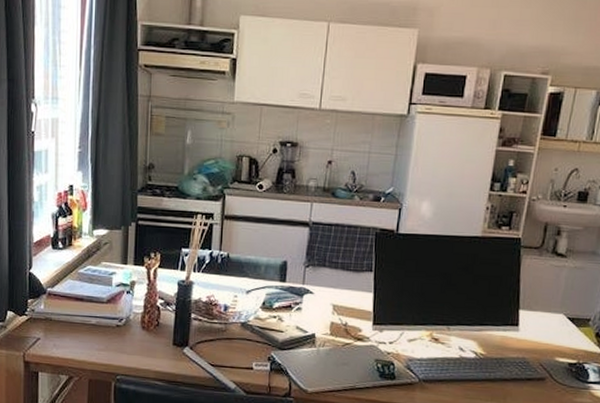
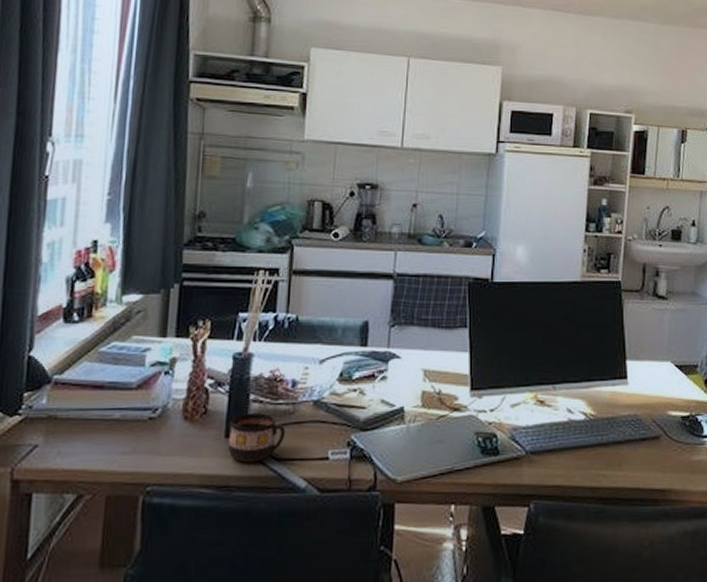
cup: none [175,328,219,366] -> present [227,413,285,462]

